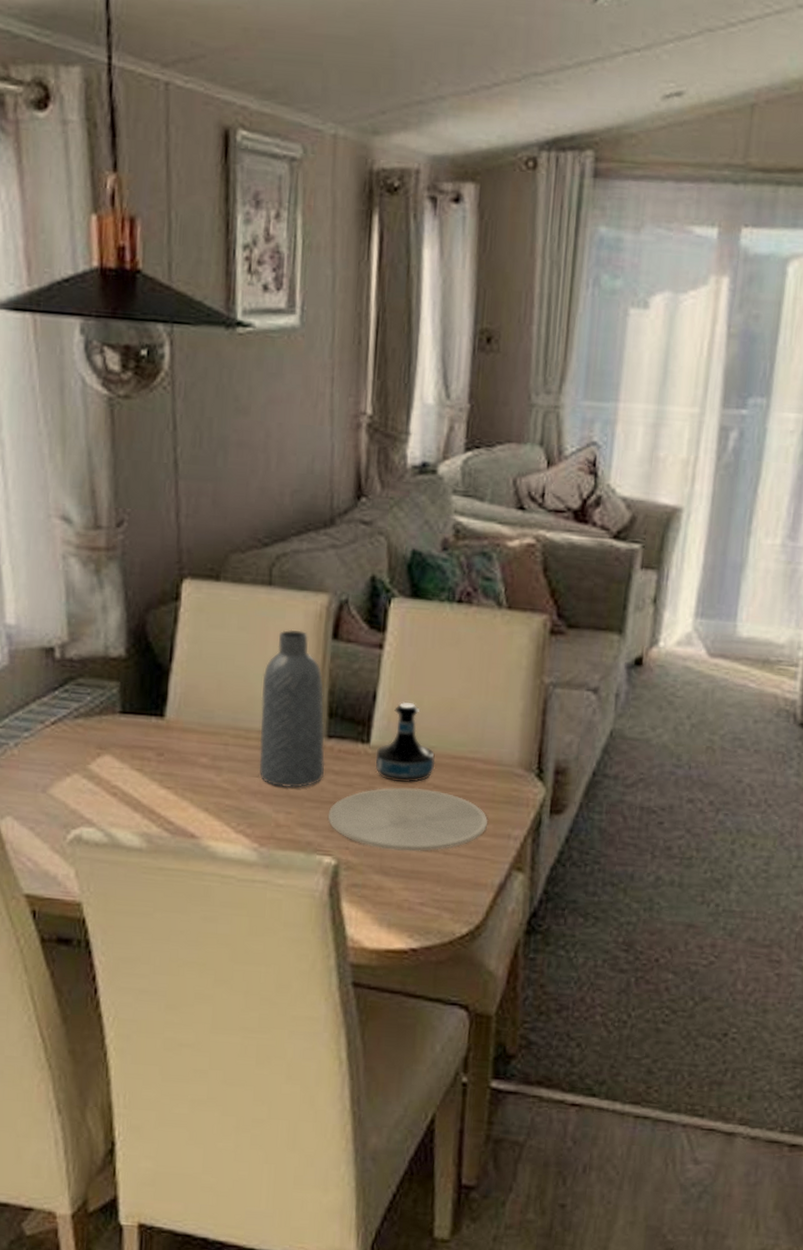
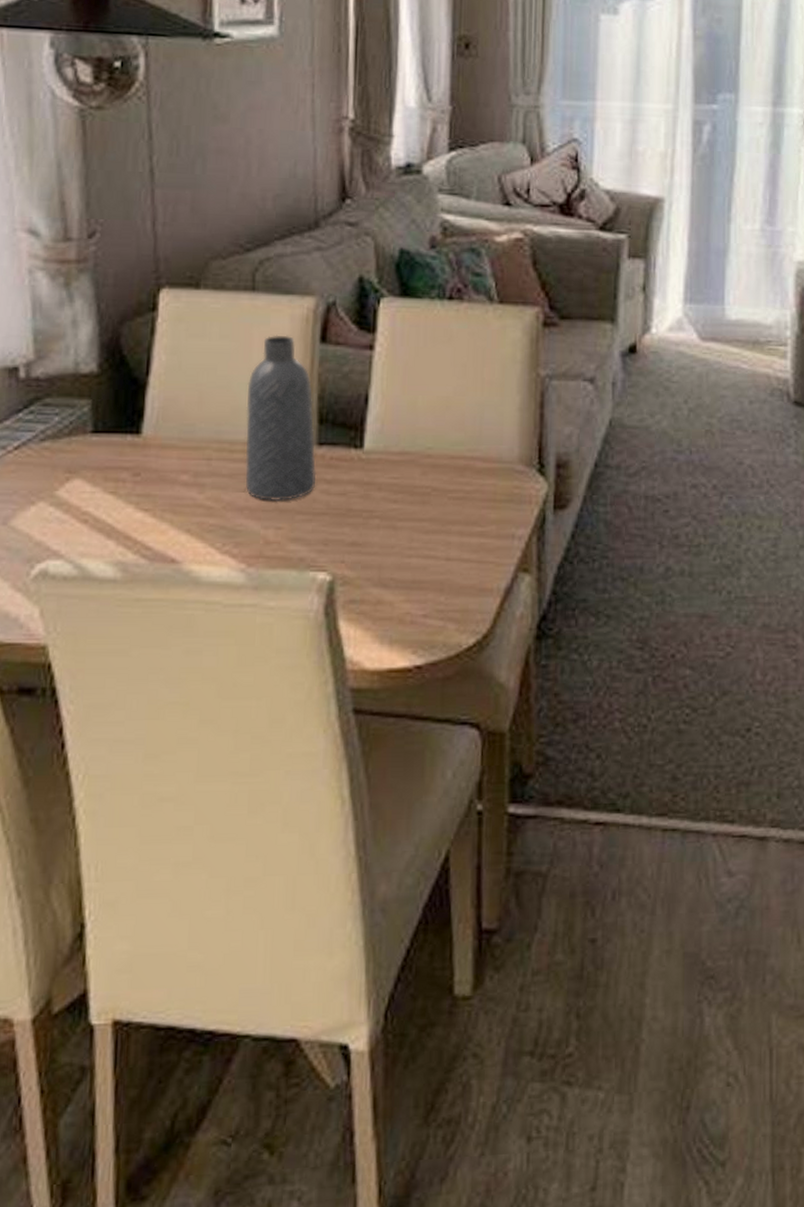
plate: present [327,787,488,852] -> none [321,493,491,560]
tequila bottle: present [375,702,435,782] -> none [369,404,433,488]

